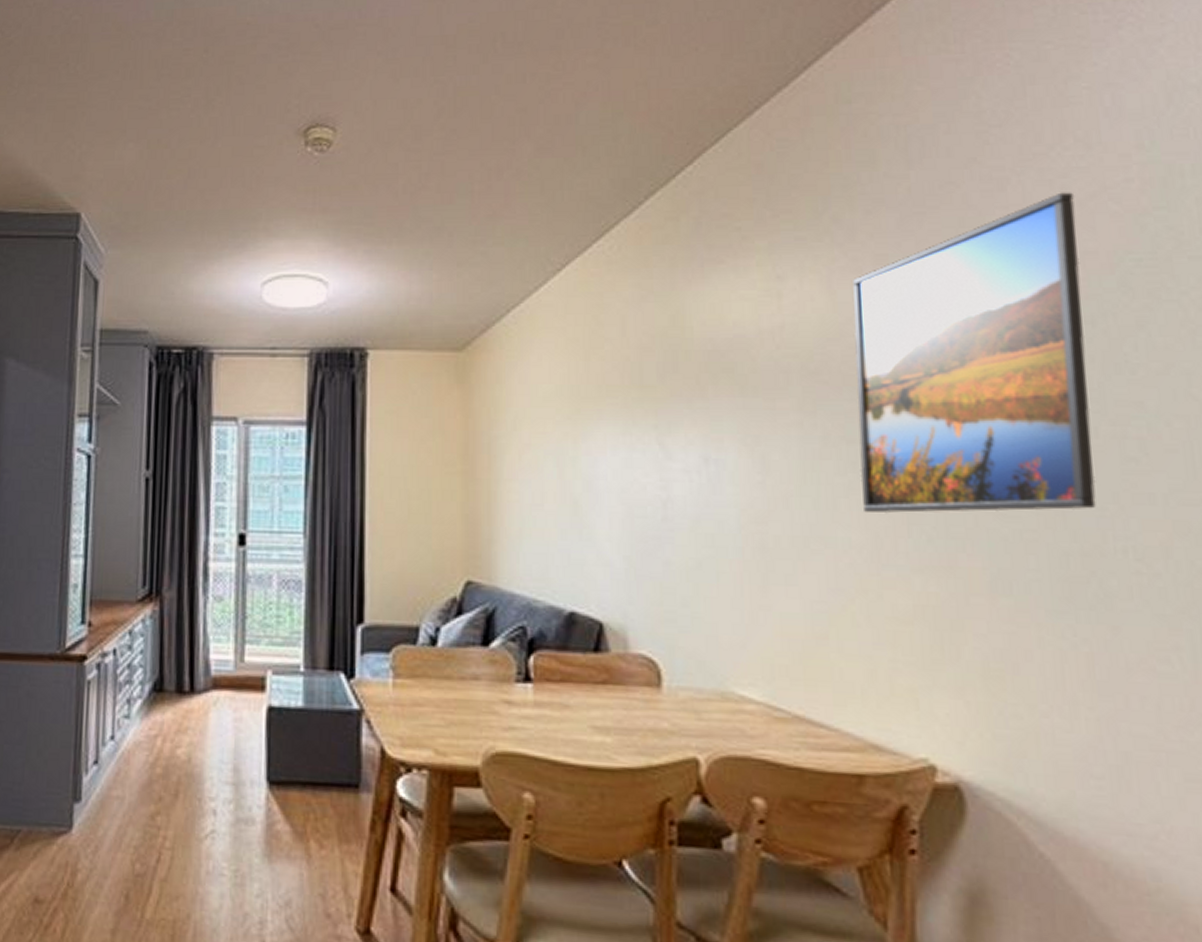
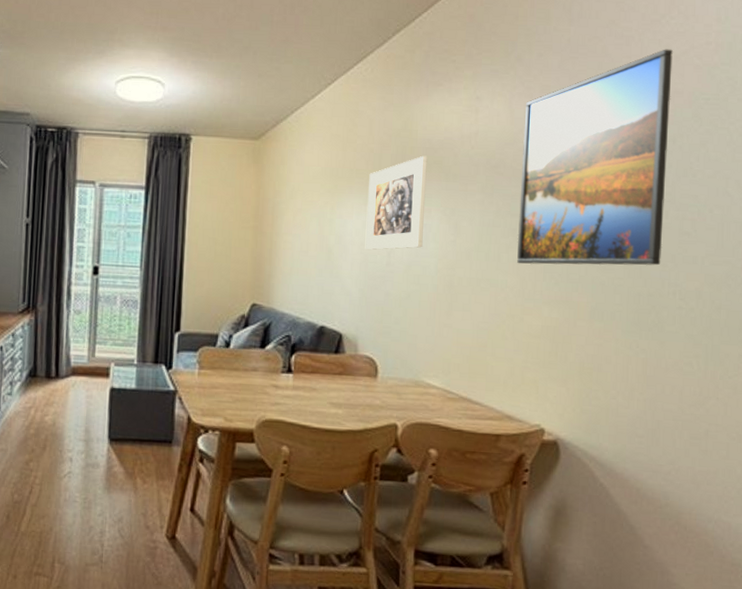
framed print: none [626,361,715,499] -> present [365,155,428,250]

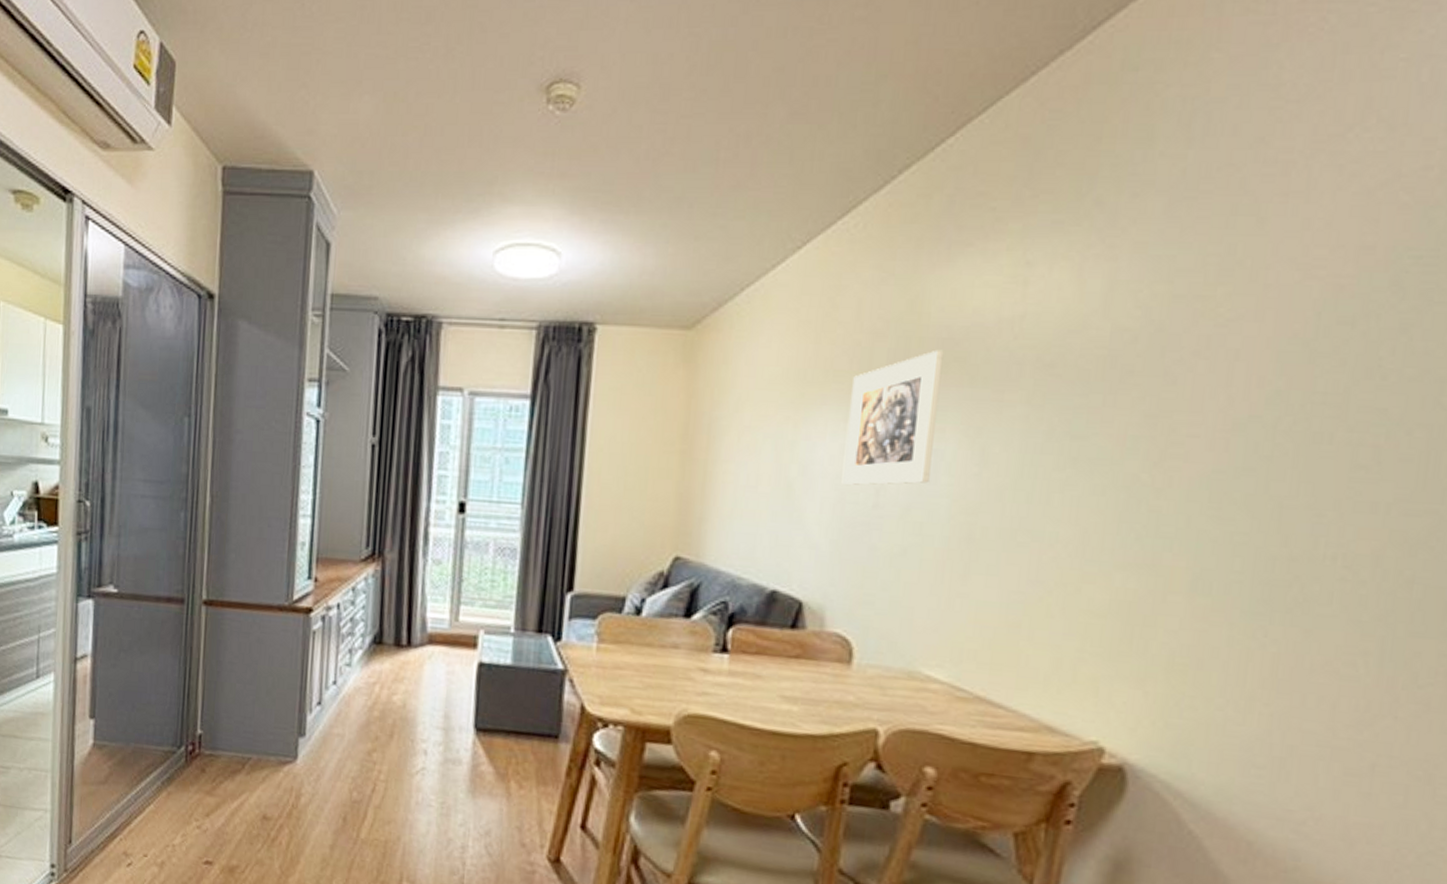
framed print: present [517,49,674,266] -> none [1076,179,1365,515]

